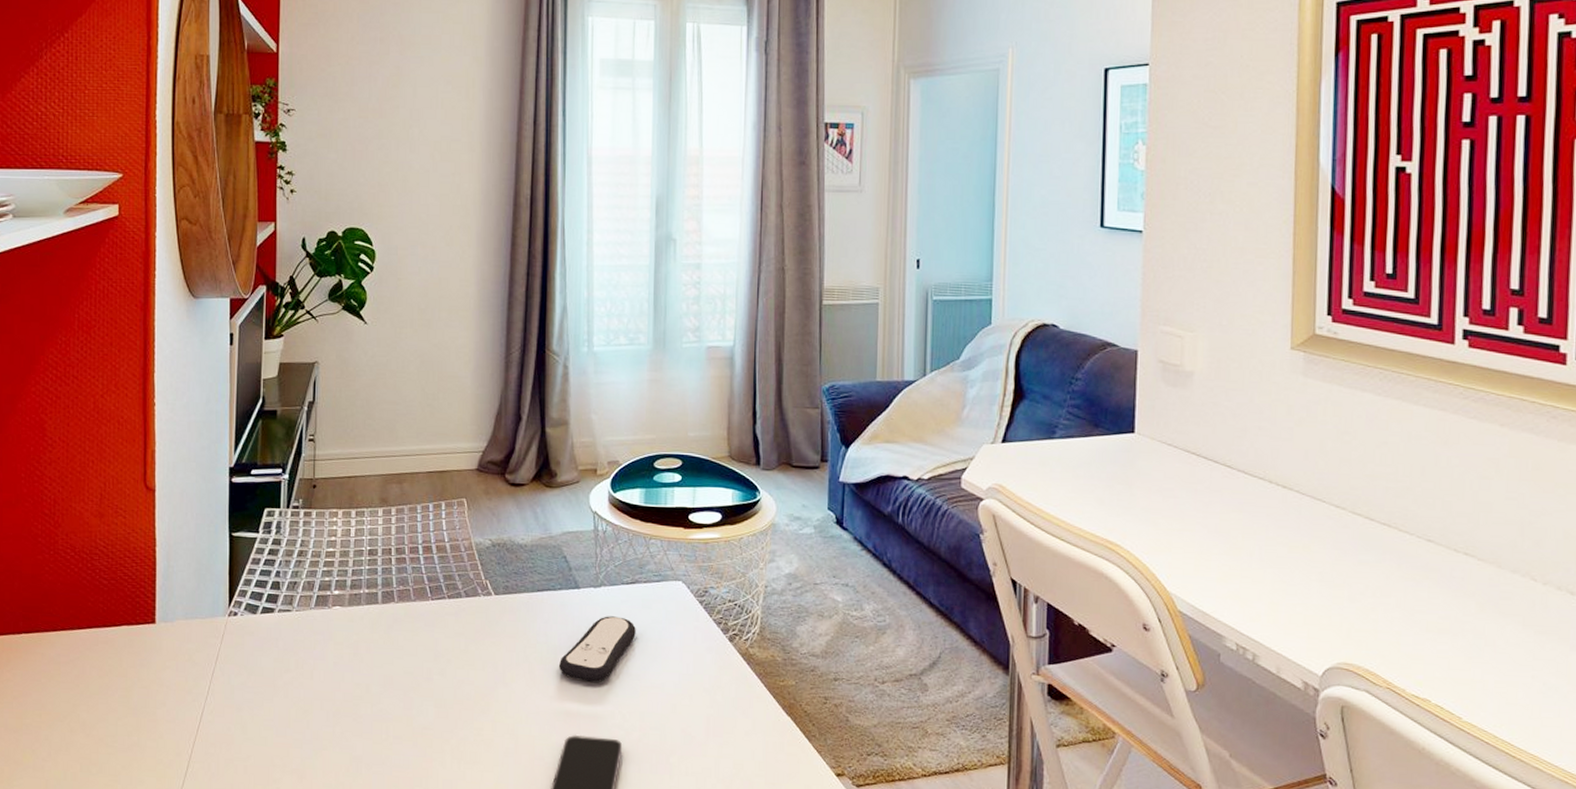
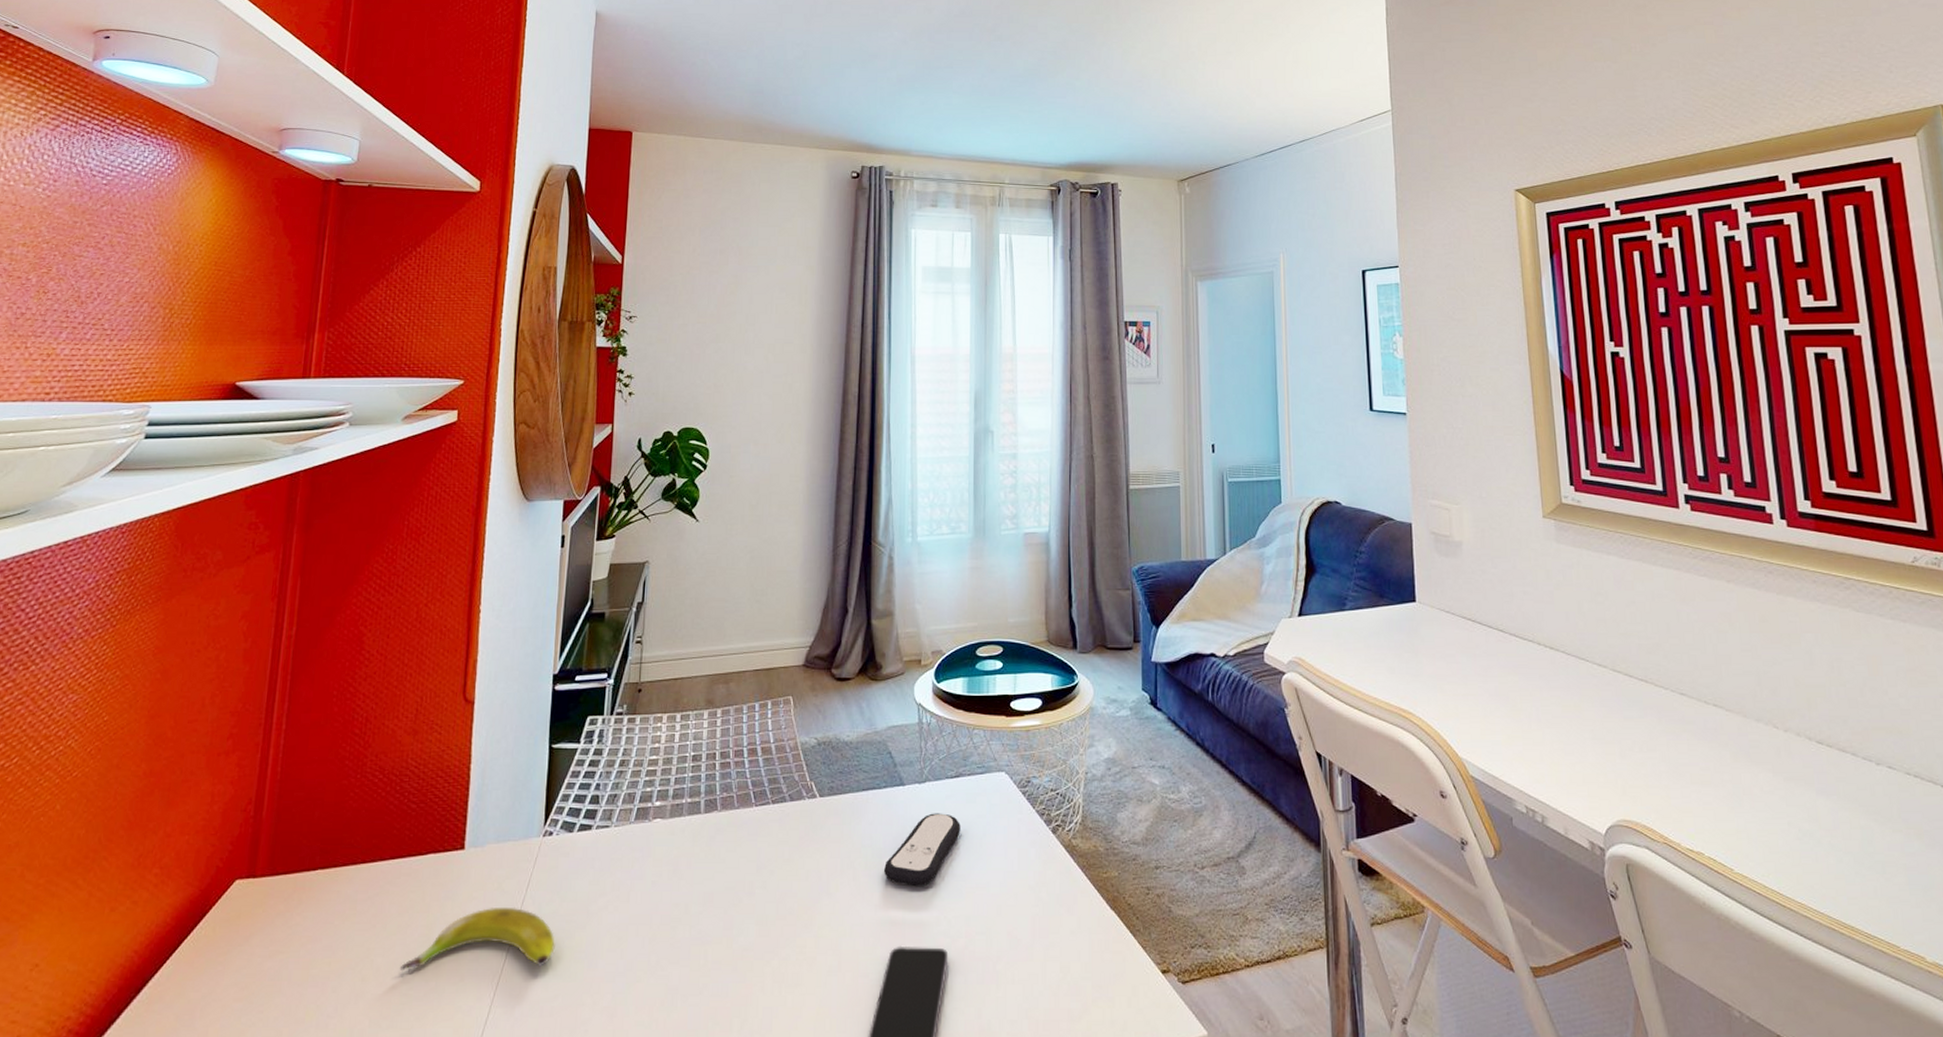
banana: none [104,676,245,731] -> present [399,907,555,970]

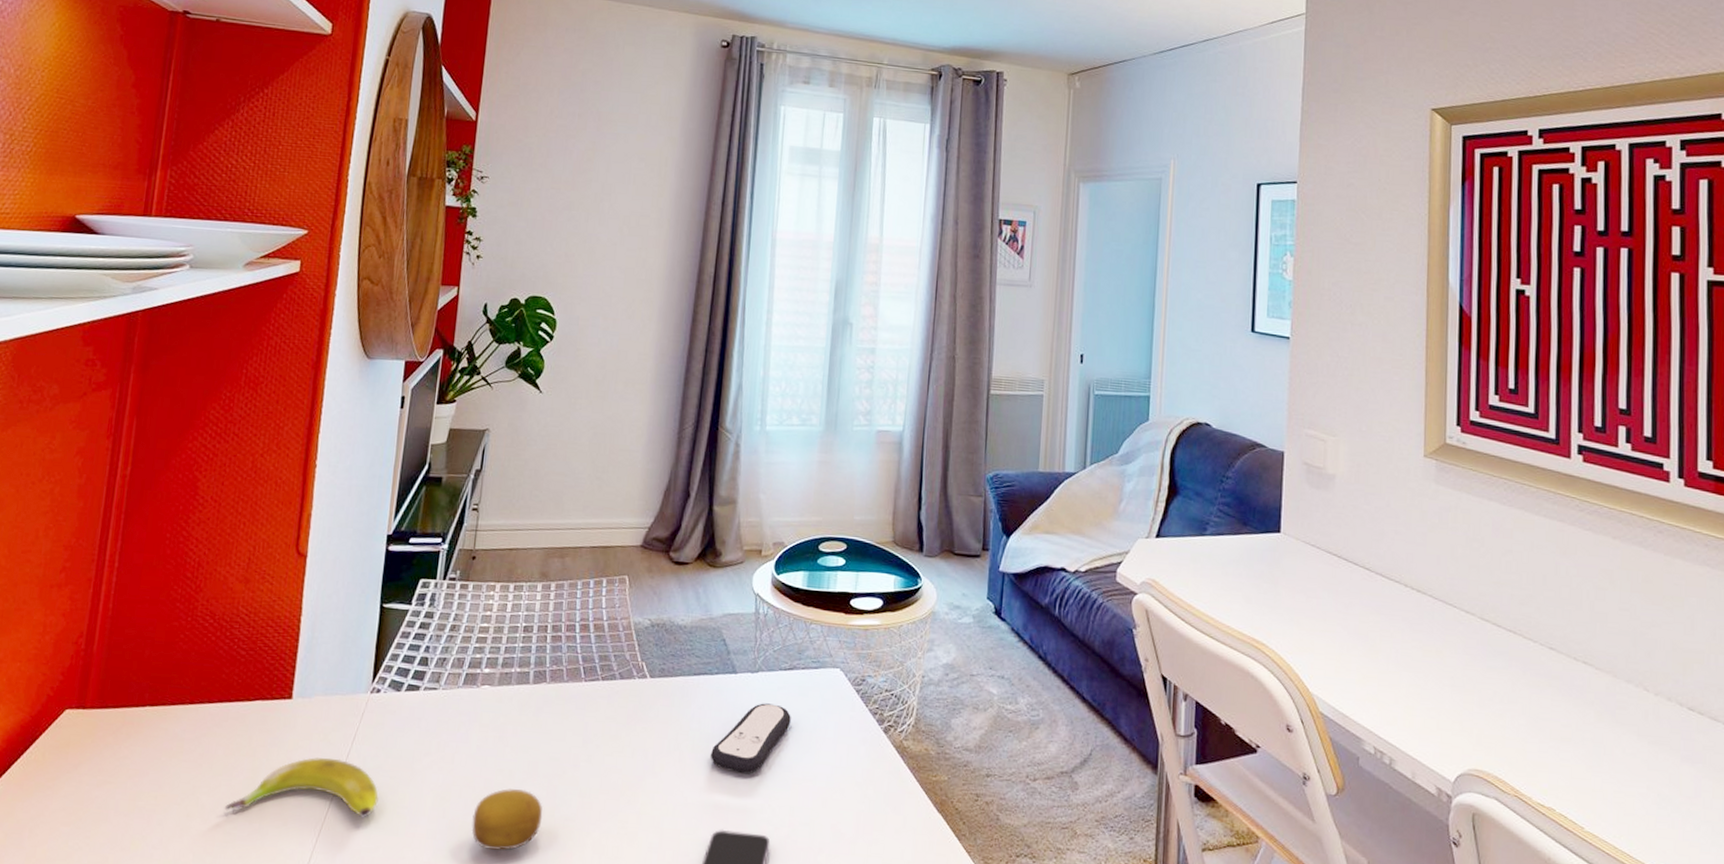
fruit: none [650,923,721,988] -> present [471,788,543,851]

